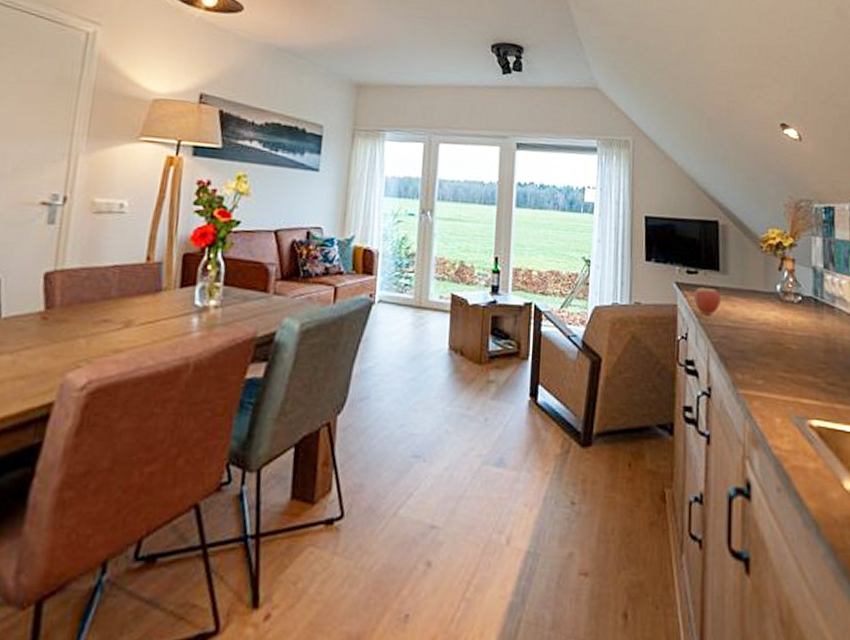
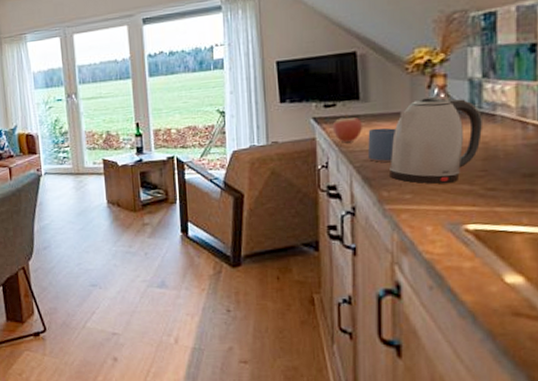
mug: none [725,303,751,343] -> present [368,127,397,163]
kettle: none [744,280,823,372] -> present [390,97,482,184]

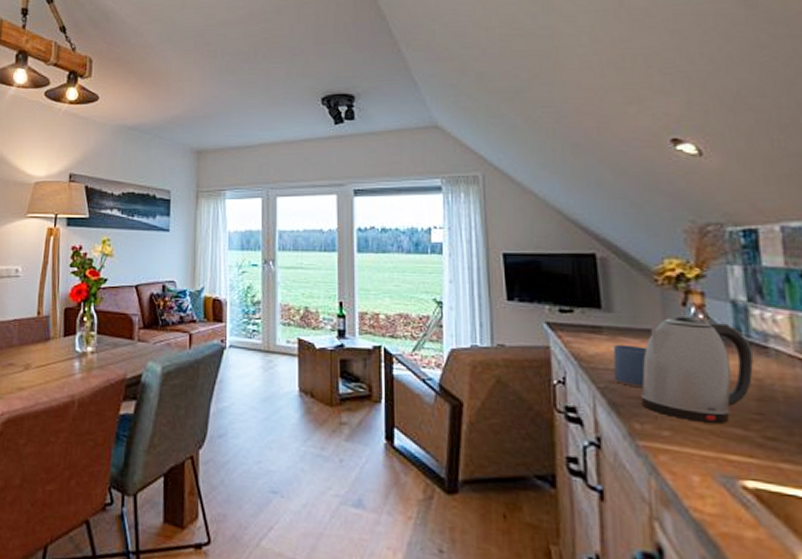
fruit: present [332,113,363,143] -> none [569,322,607,358]

